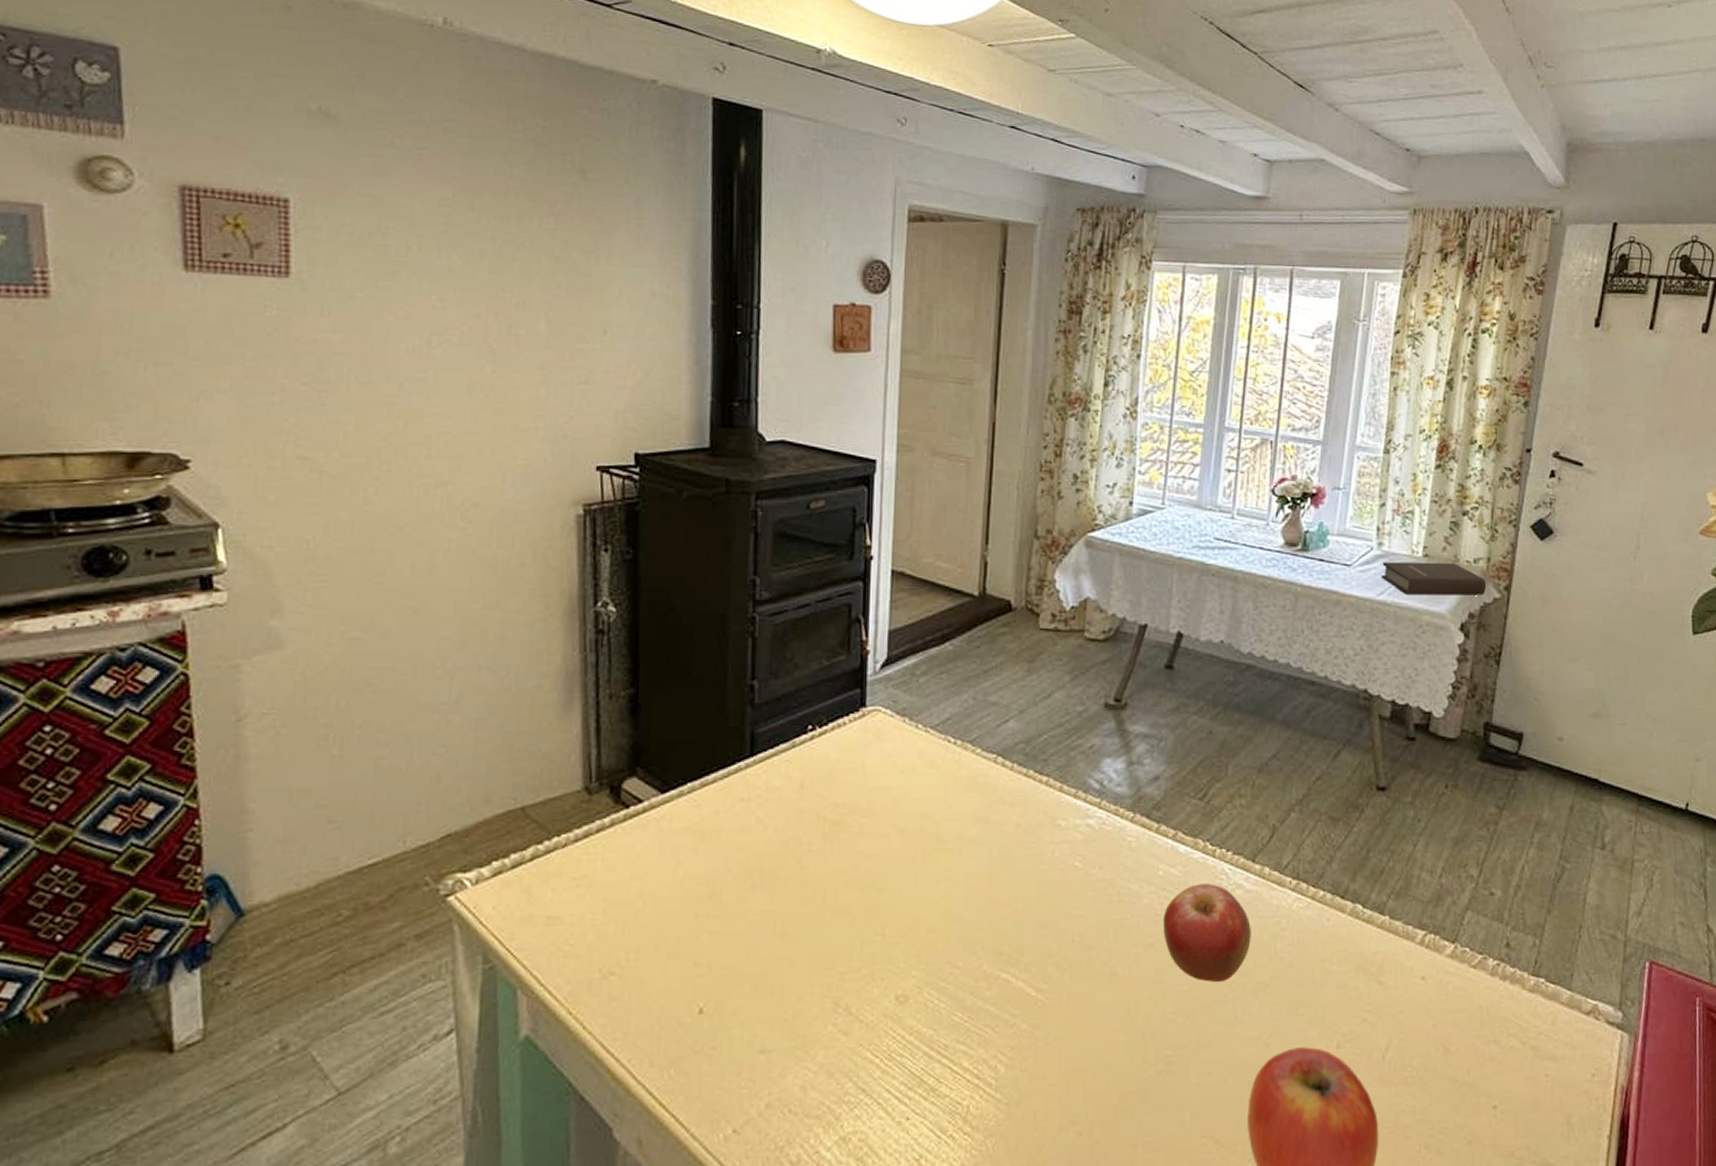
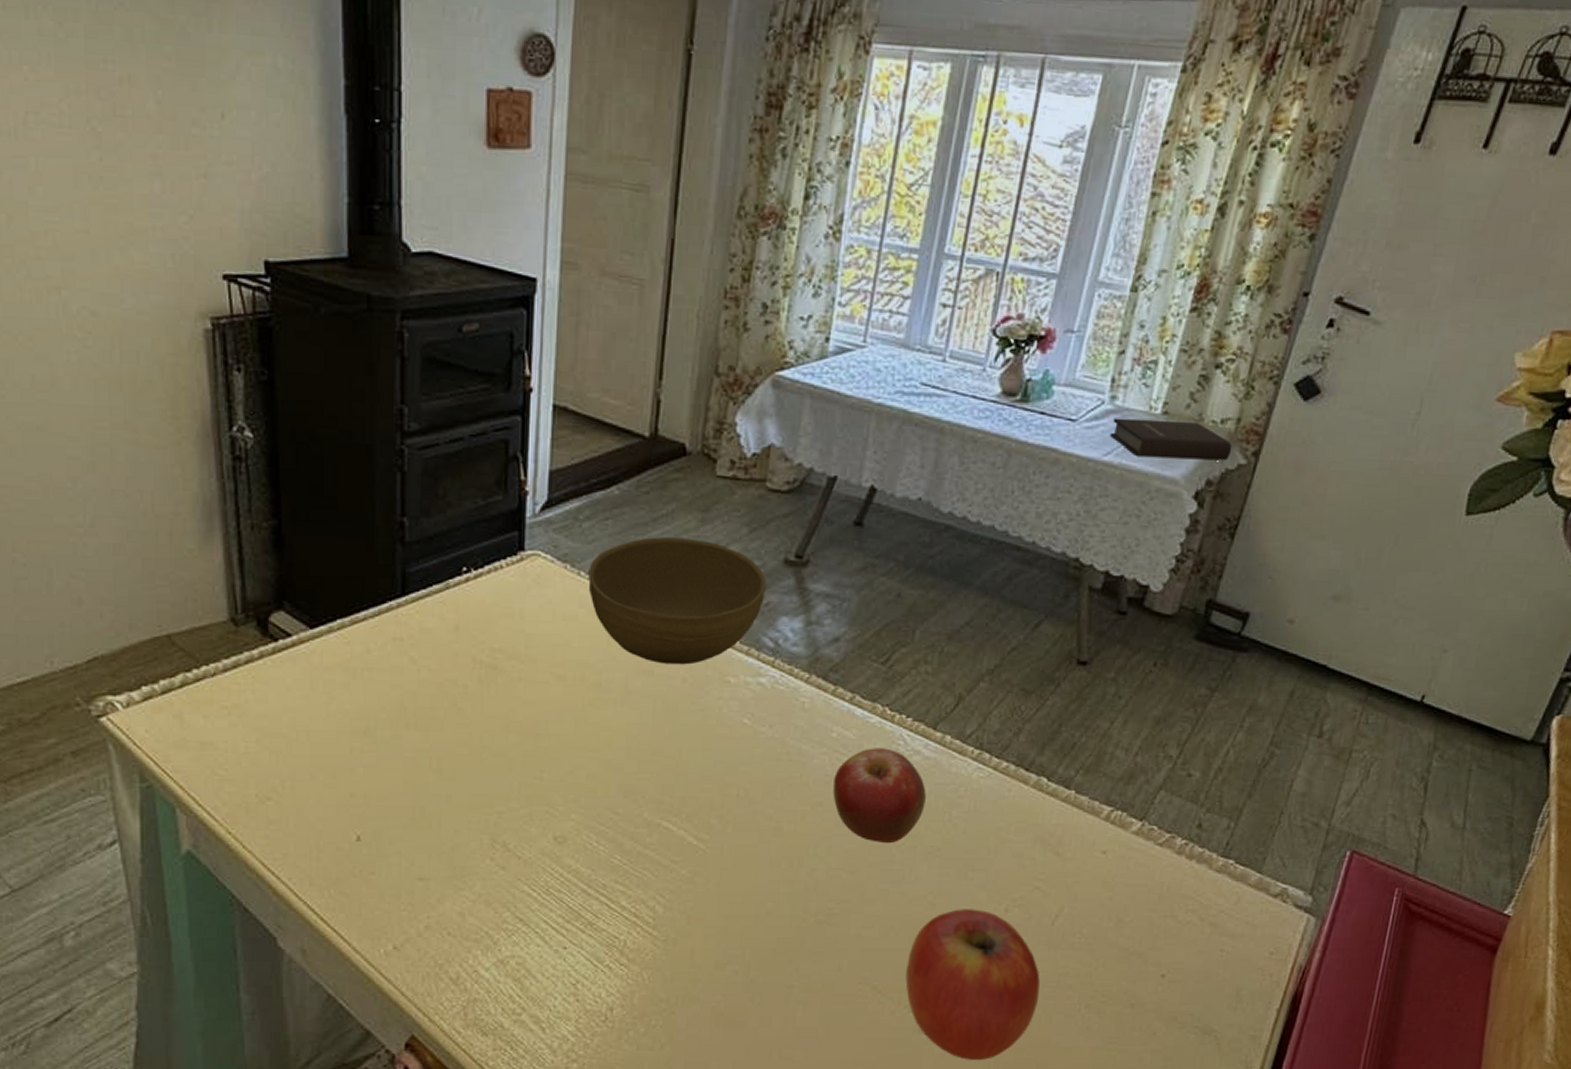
bowl: none [925,688,1090,811] -> present [588,537,767,665]

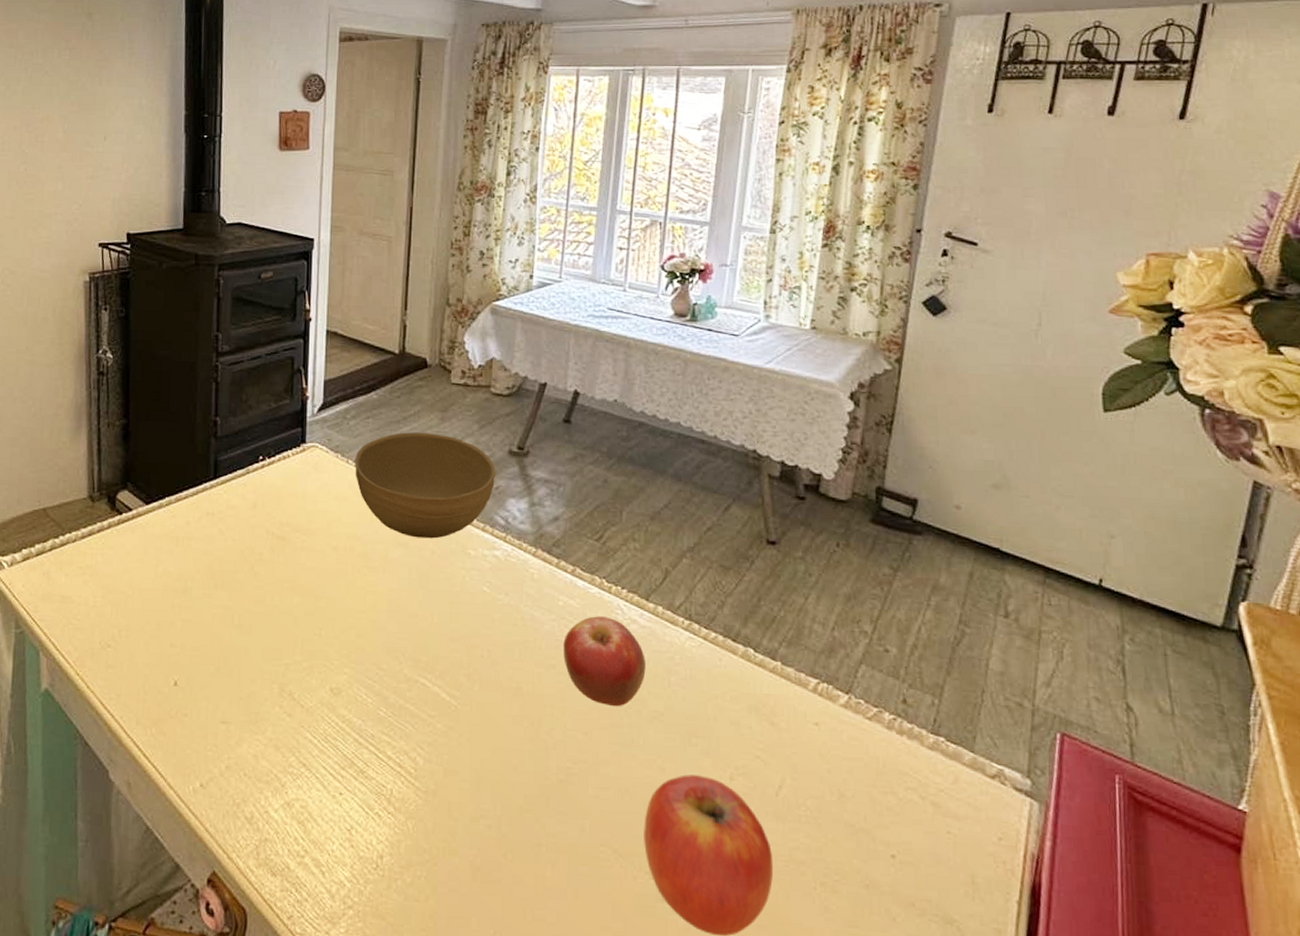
book: present [1109,418,1233,461] -> none [768,333,877,367]

